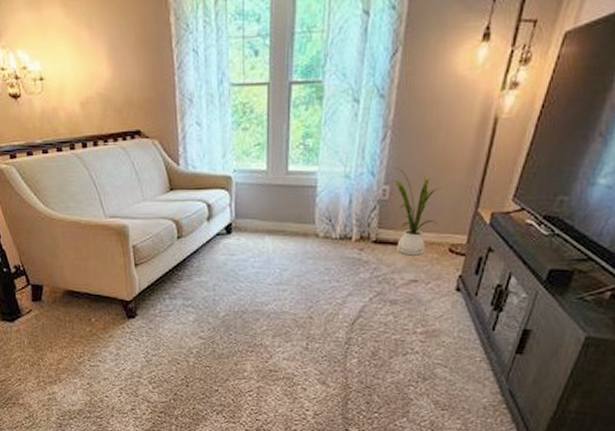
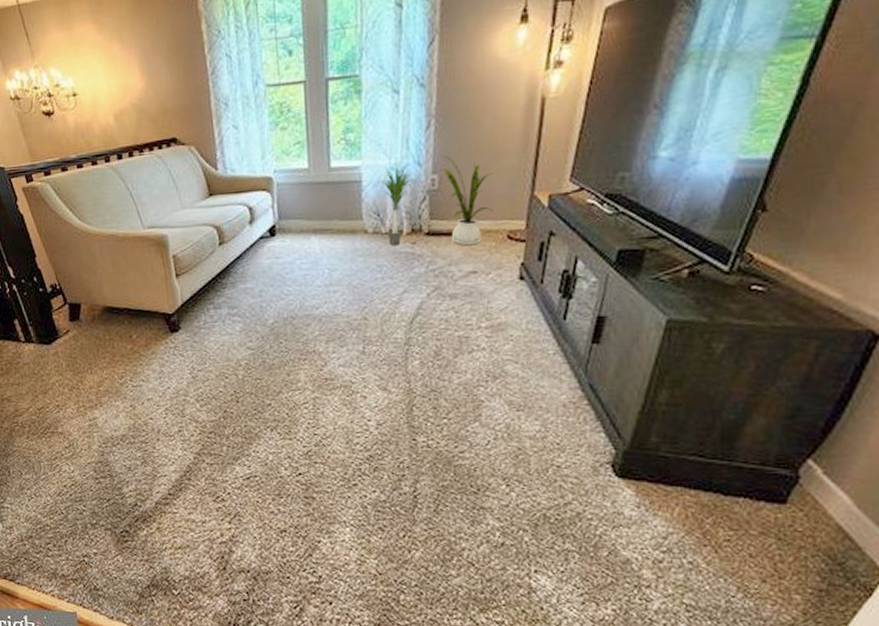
potted plant: none [327,169,374,251] -> present [373,161,423,246]

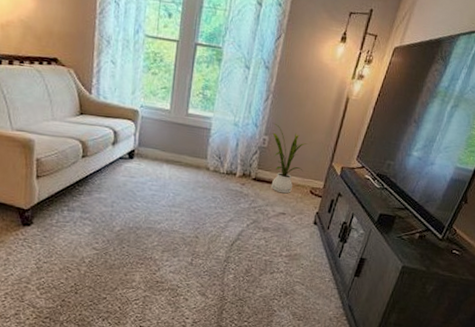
potted plant: present [373,161,423,246] -> none [219,120,256,184]

